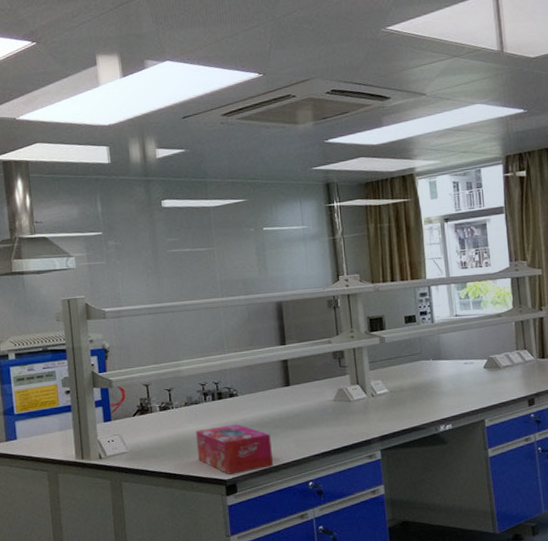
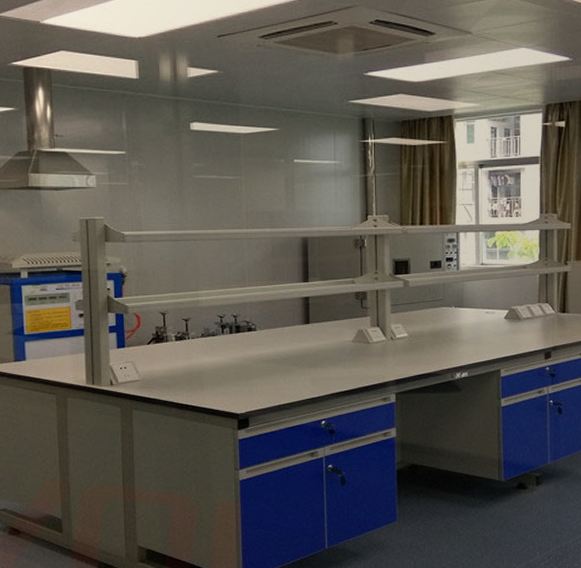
tissue box: present [195,424,274,475] -> none [210,358,288,409]

